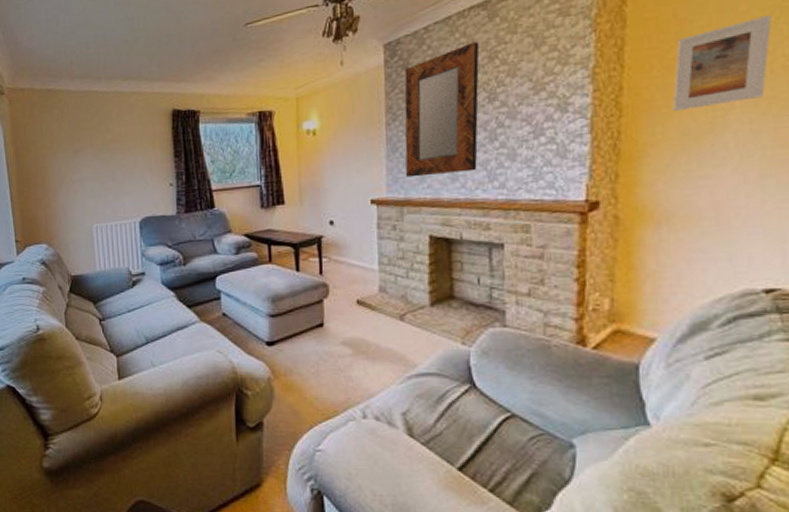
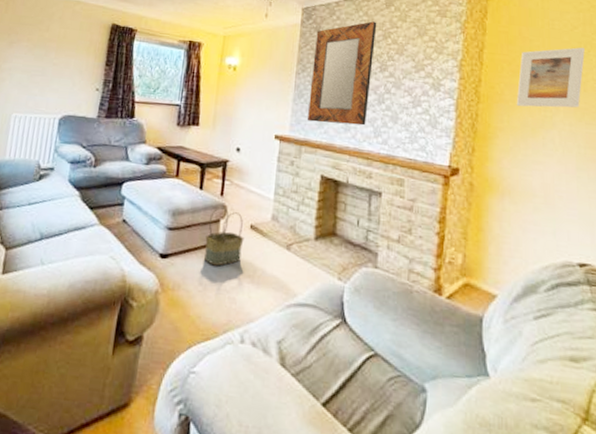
basket: none [310,285,352,347] -> present [203,206,244,266]

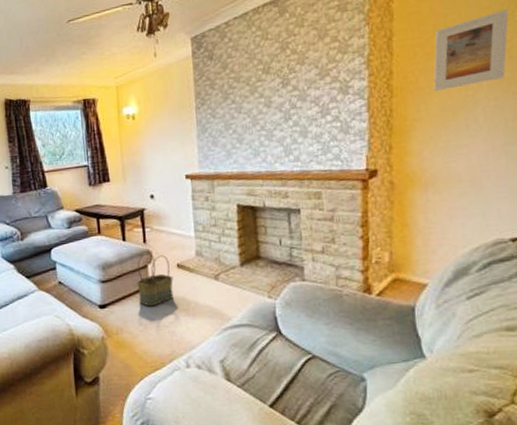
home mirror: present [307,21,377,126] -> none [210,34,275,155]

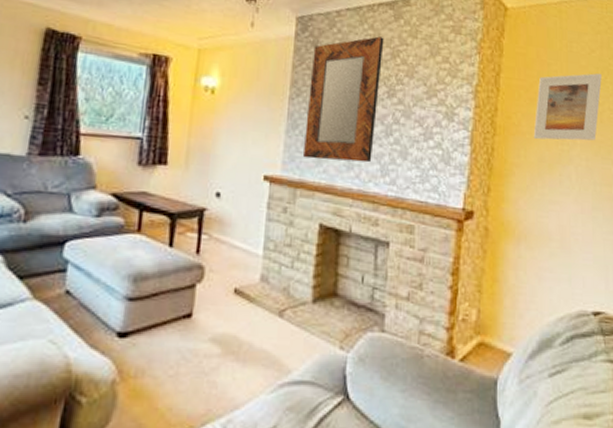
basket: present [137,252,174,307] -> none [174,267,226,343]
home mirror: none [210,34,275,155] -> present [302,36,384,163]

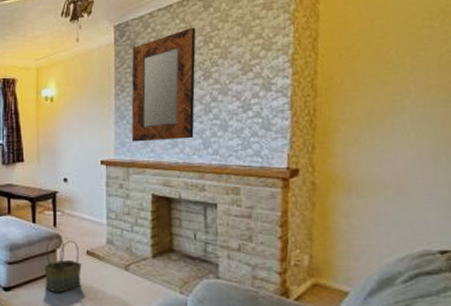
basket: none [174,267,226,343] -> present [44,237,82,293]
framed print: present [533,73,602,141] -> none [359,17,438,95]

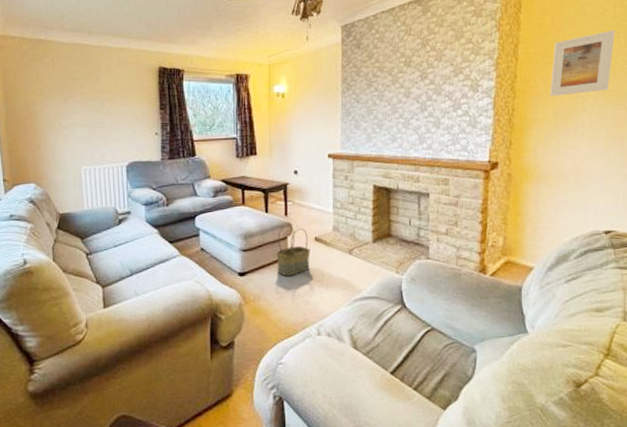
home mirror: present [131,27,196,142] -> none [356,30,415,137]
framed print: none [359,17,438,95] -> present [549,29,615,97]

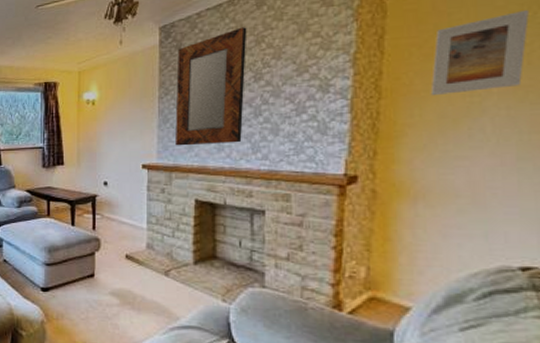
basket: present [276,225,311,276] -> none [82,240,120,296]
home mirror: none [356,30,415,137] -> present [174,27,247,146]

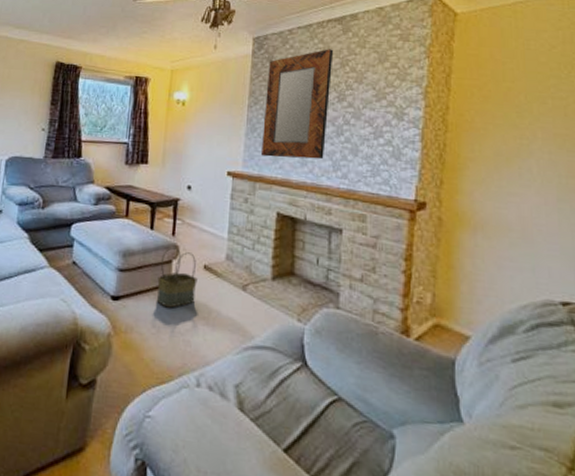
basket: none [82,240,120,296] -> present [156,246,198,308]
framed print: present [430,9,529,96] -> none [488,68,565,135]

